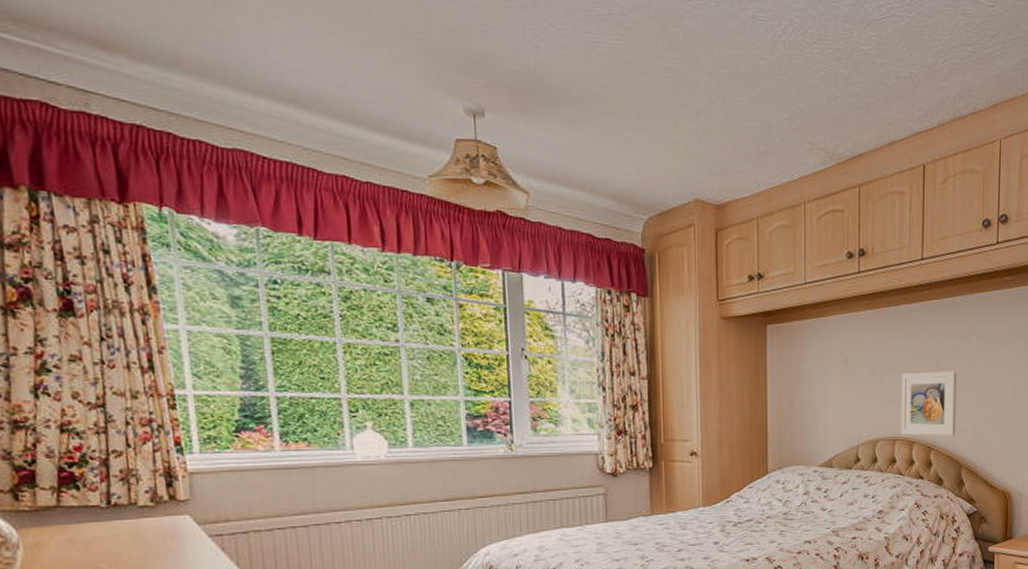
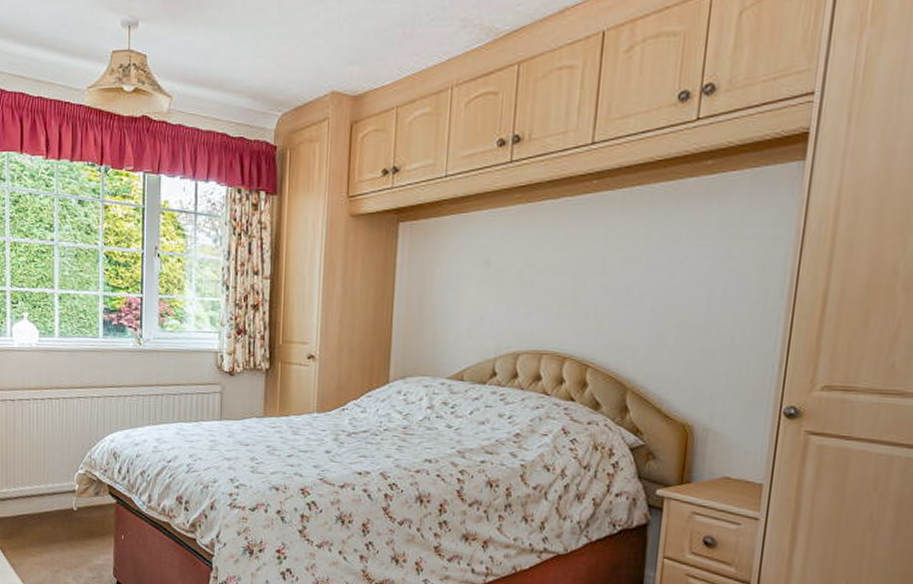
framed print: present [901,371,957,436] -> none [550,275,629,353]

